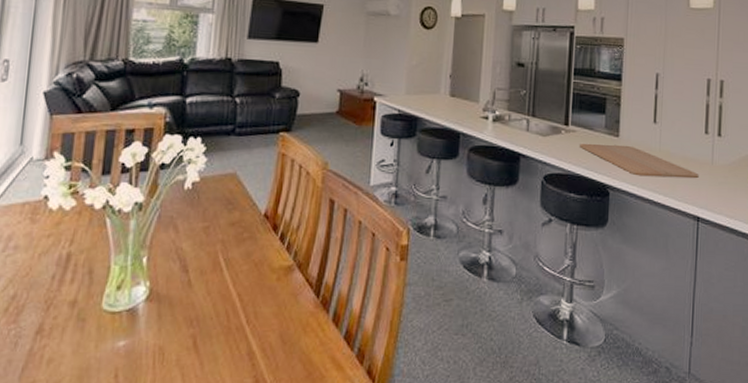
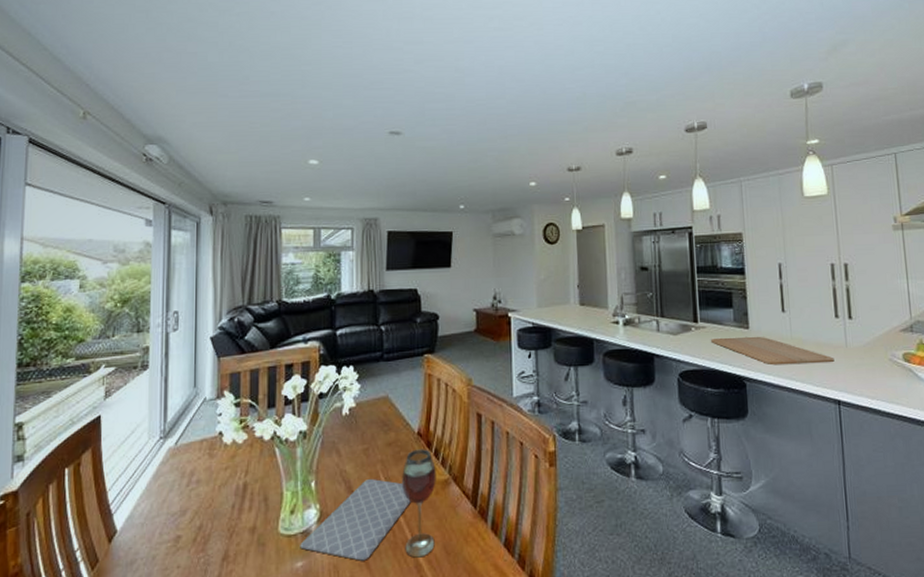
placemat: none [124,259,250,344] -> present [300,479,411,561]
wineglass: none [238,232,280,345] -> present [401,449,436,558]

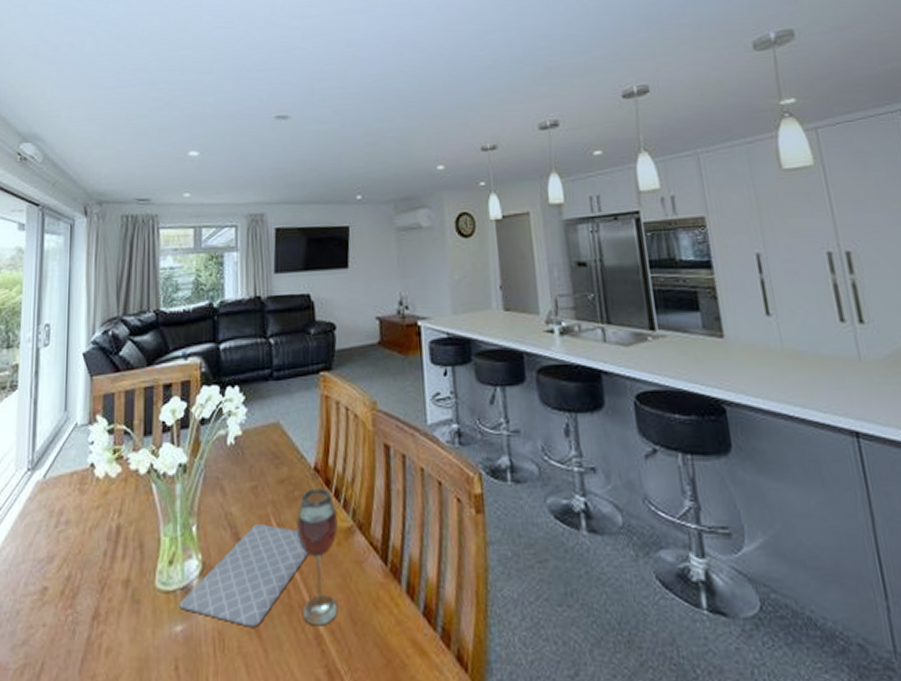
chopping board: present [711,336,834,365] -> none [674,346,845,385]

